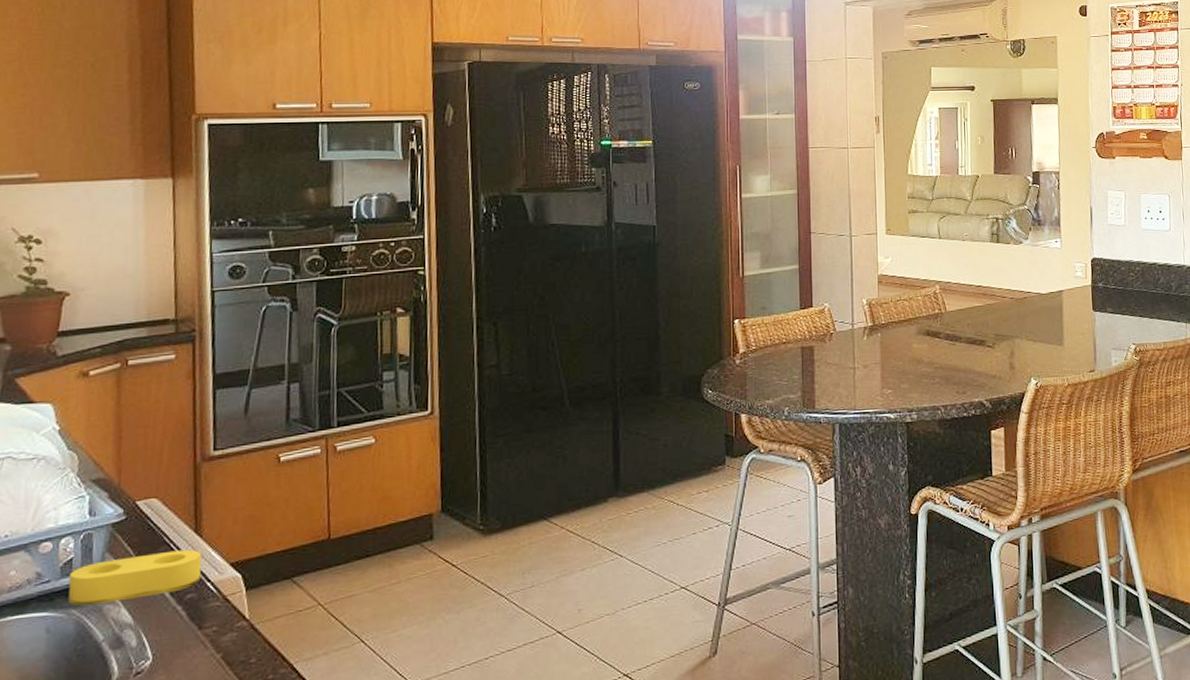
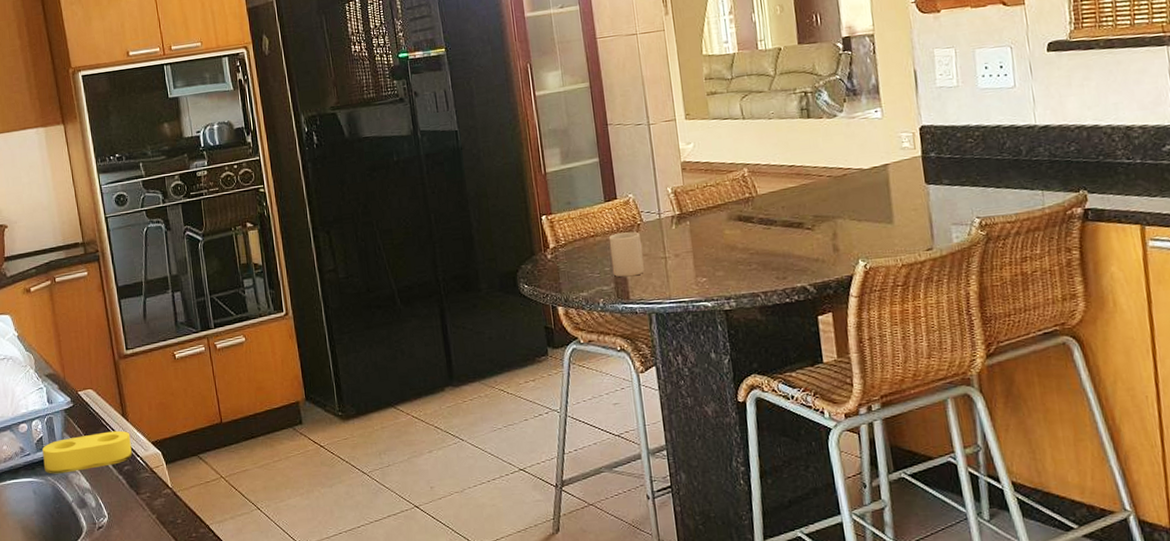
mug: none [800,340,833,386] -> present [608,231,644,278]

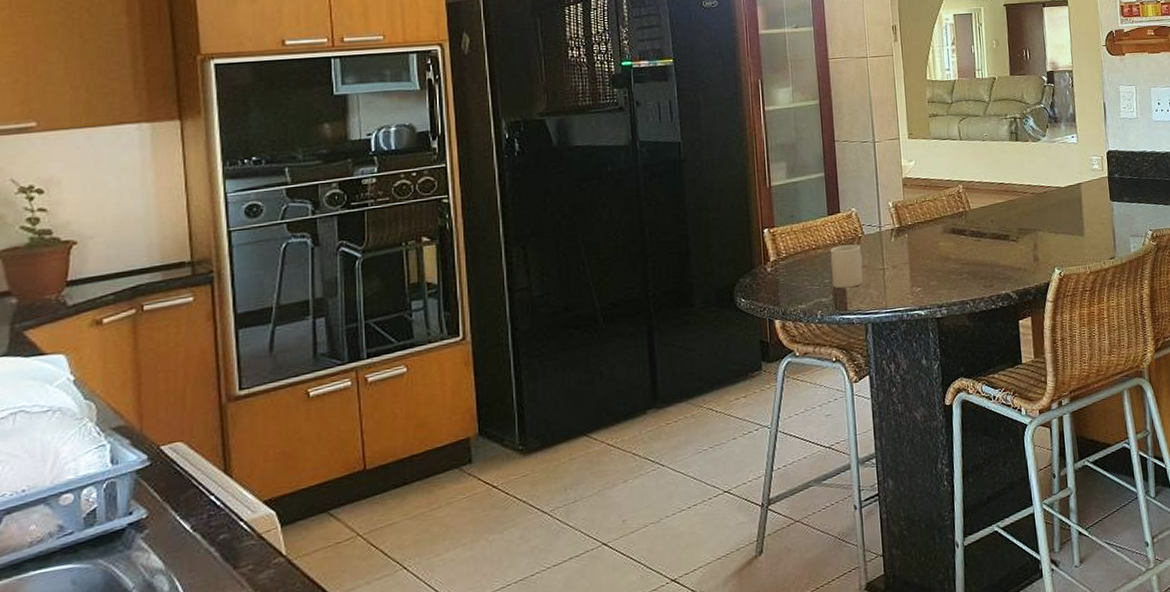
sponge: present [42,430,132,474] -> none [94,490,233,556]

